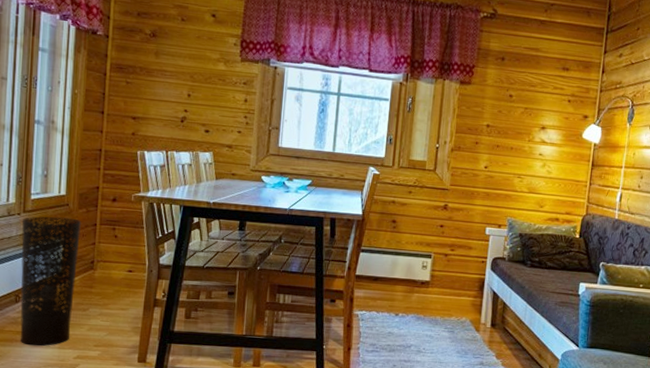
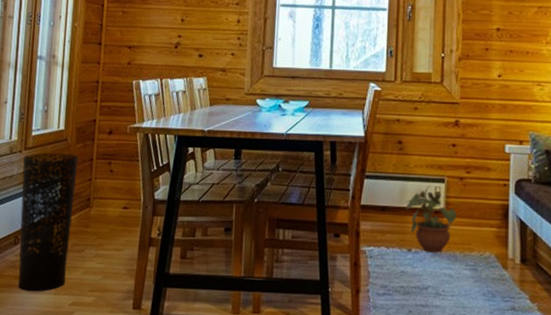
potted plant: none [395,260,440,317] -> present [405,186,457,253]

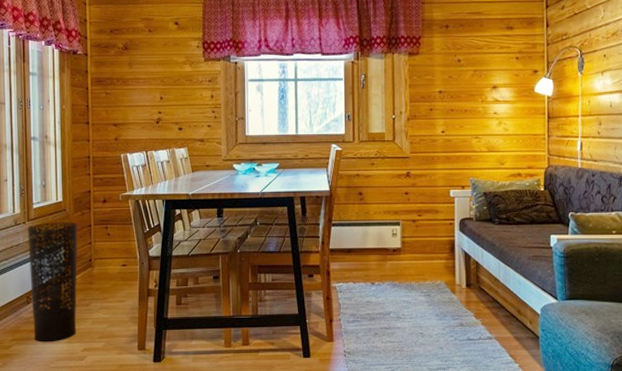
potted plant: present [405,186,457,253] -> none [368,229,411,284]

